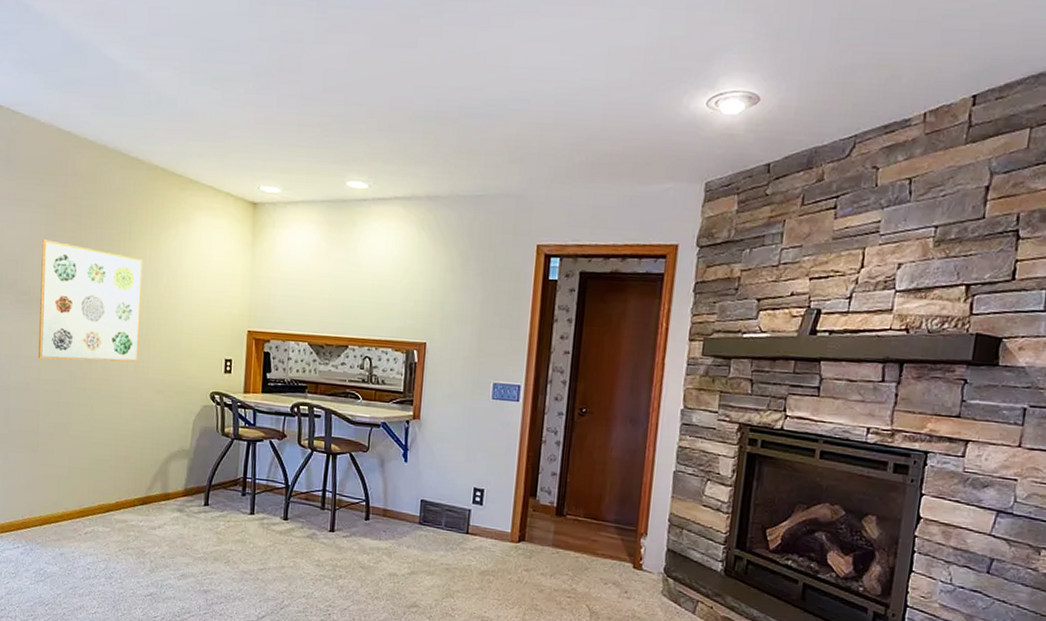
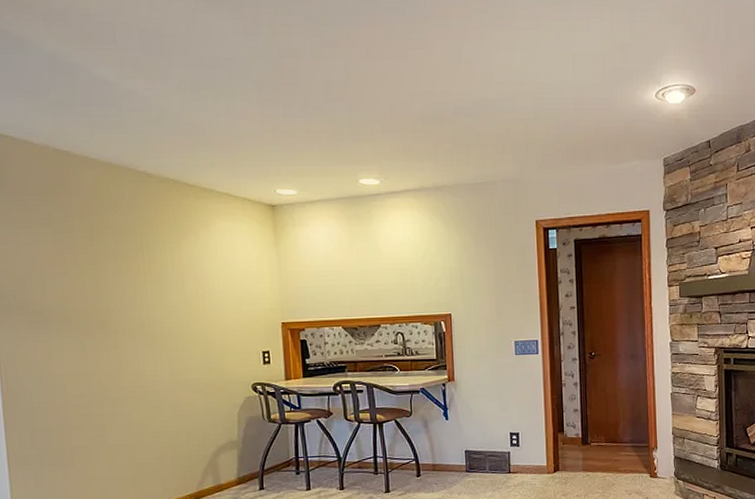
wall art: present [37,239,144,363] -> none [51,258,172,376]

